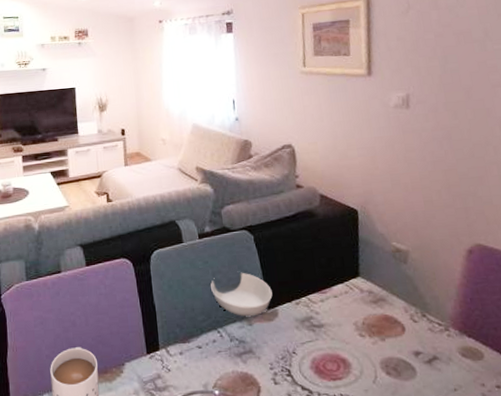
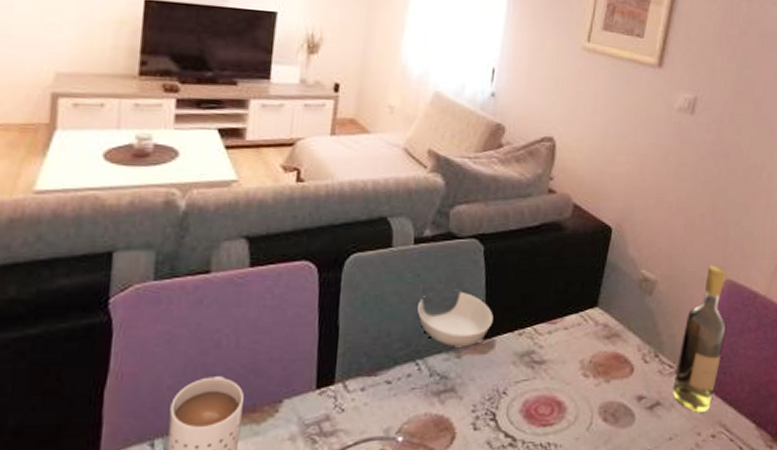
bottle: none [445,232,489,365] -> present [673,265,727,412]

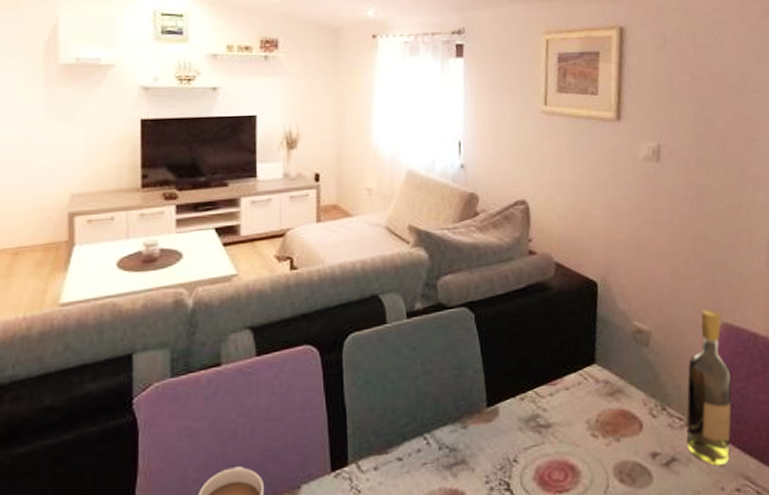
bowl: present [417,291,493,347] -> none [418,360,494,418]

